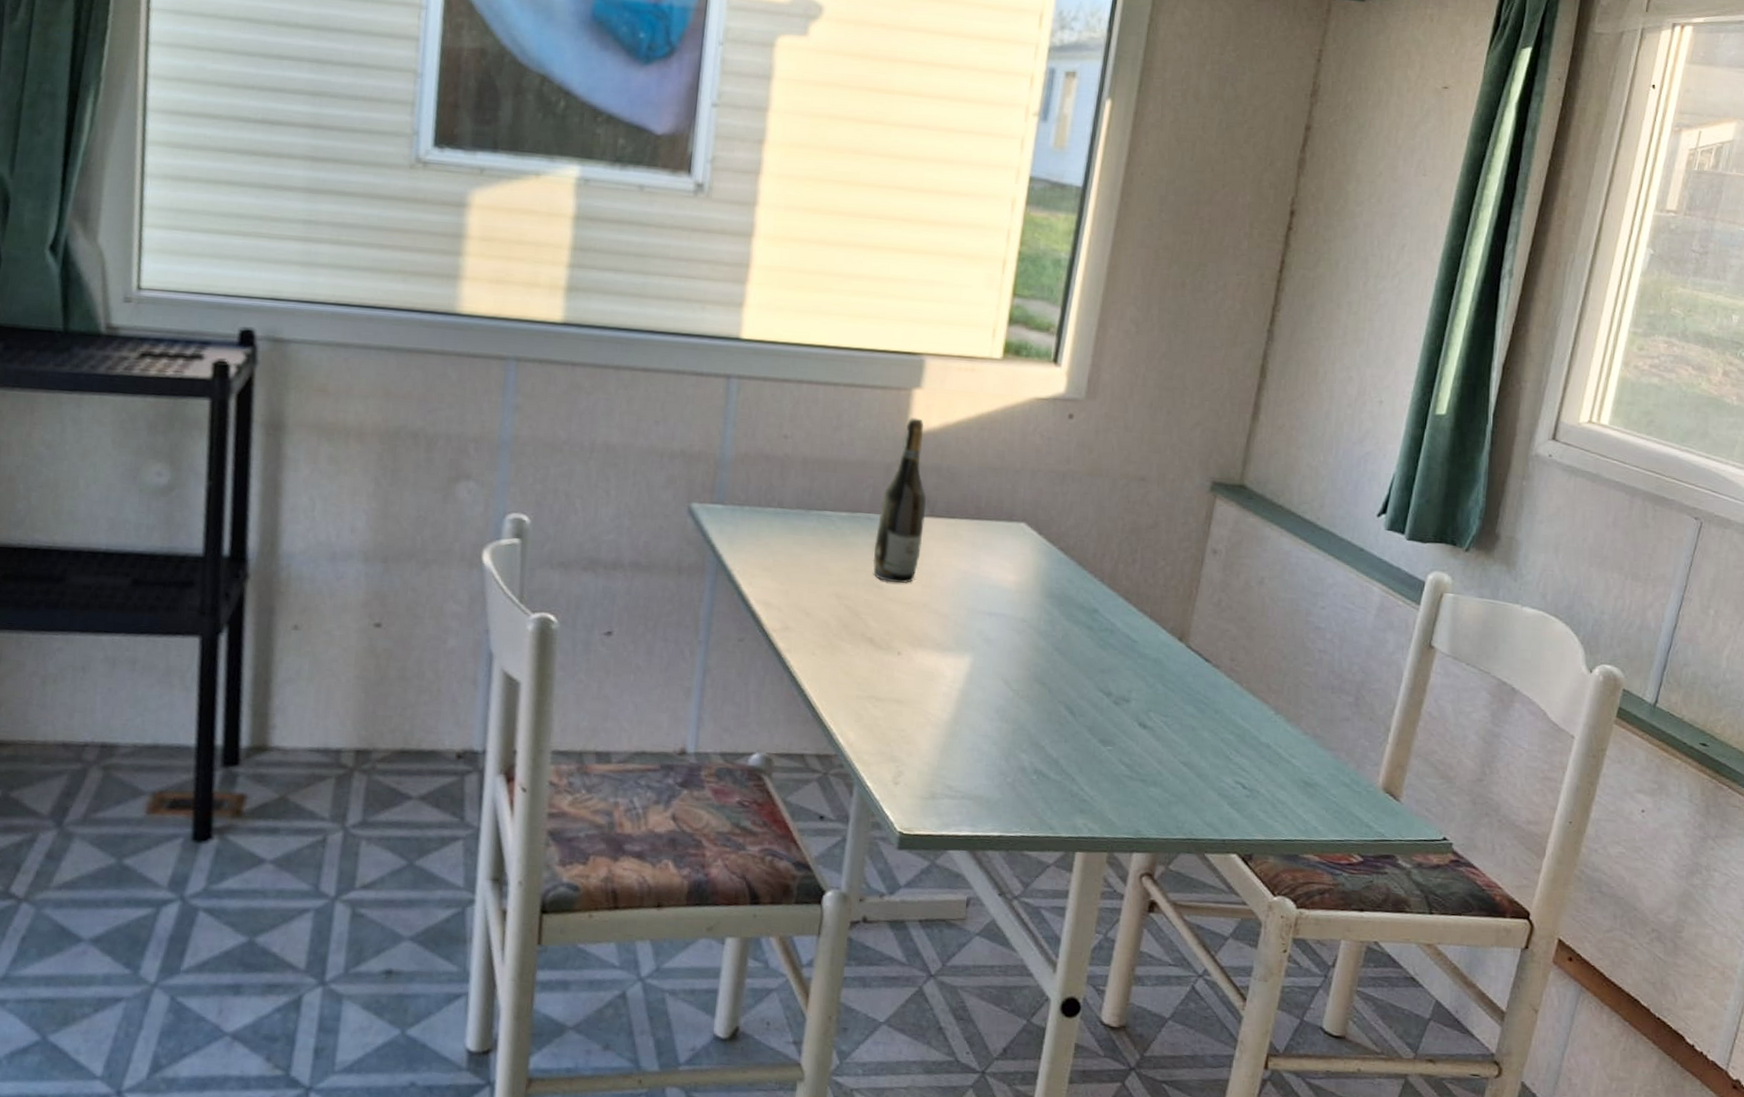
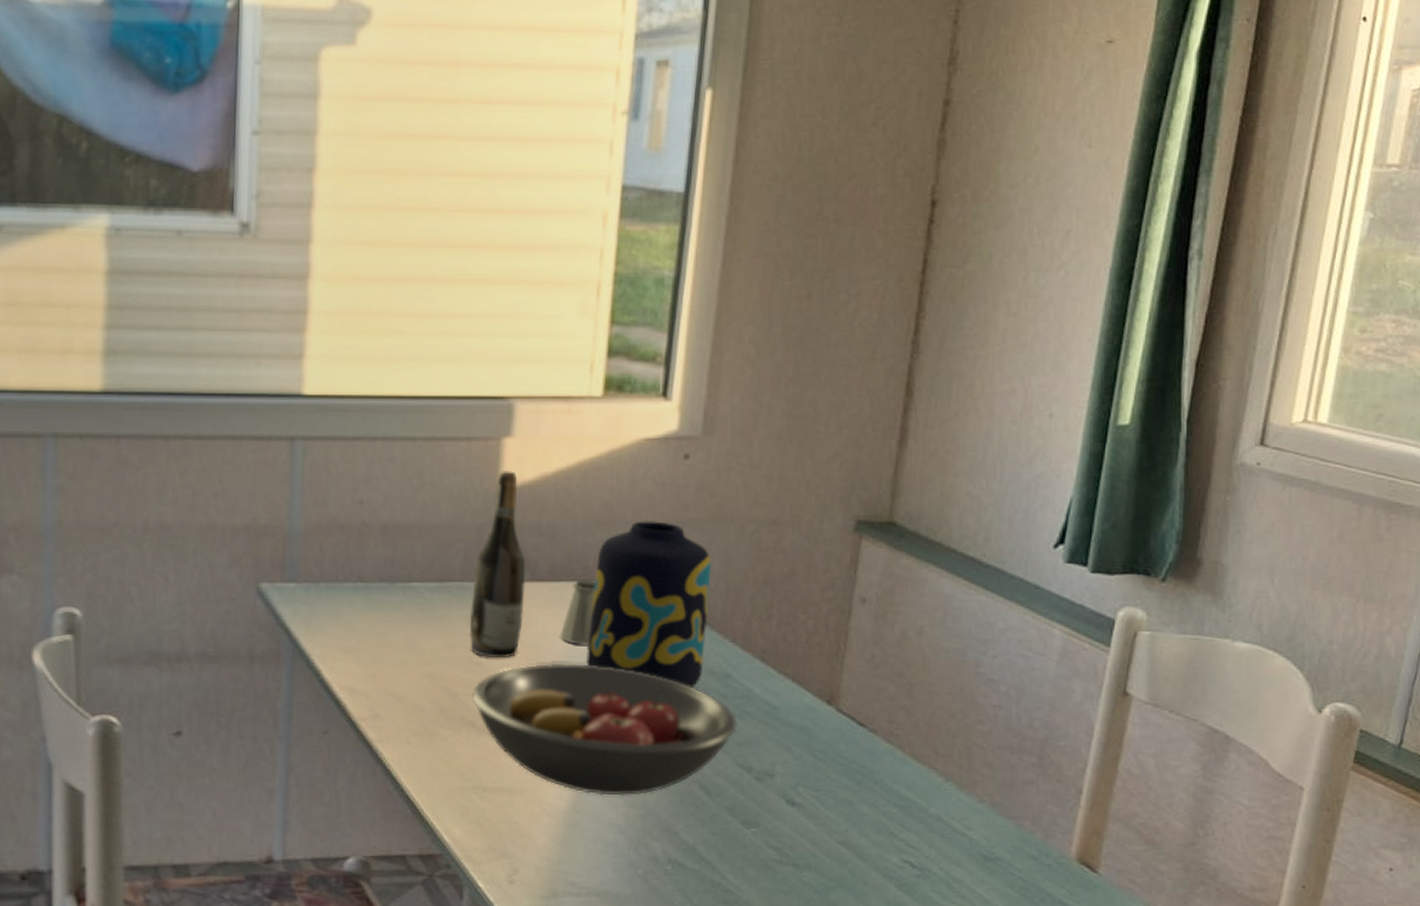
fruit bowl: none [872,590,1101,712] -> present [472,663,737,796]
saltshaker: none [952,517,987,576] -> present [559,578,597,645]
vase: none [974,470,1087,619] -> present [586,521,711,687]

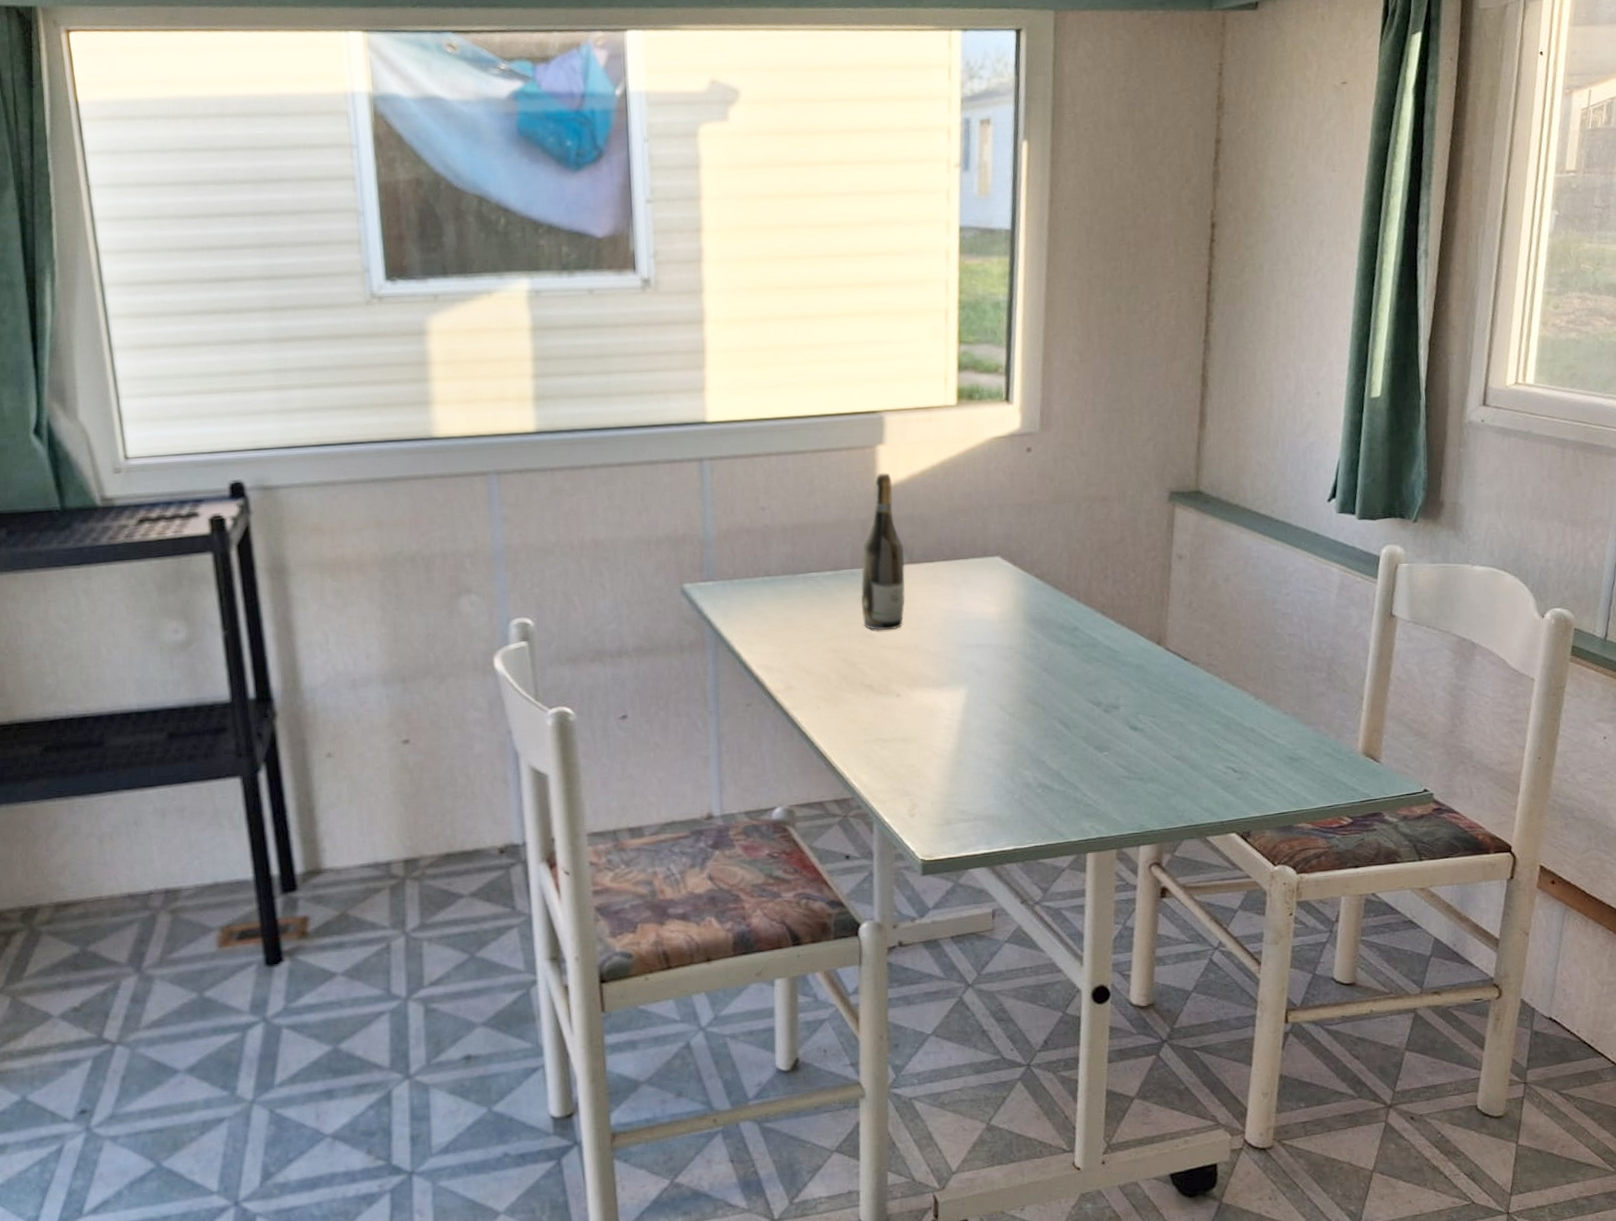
fruit bowl: present [472,663,737,796] -> none [867,629,1086,737]
saltshaker: present [559,578,597,645] -> none [936,557,963,614]
vase: present [586,521,711,687] -> none [959,505,1057,641]

